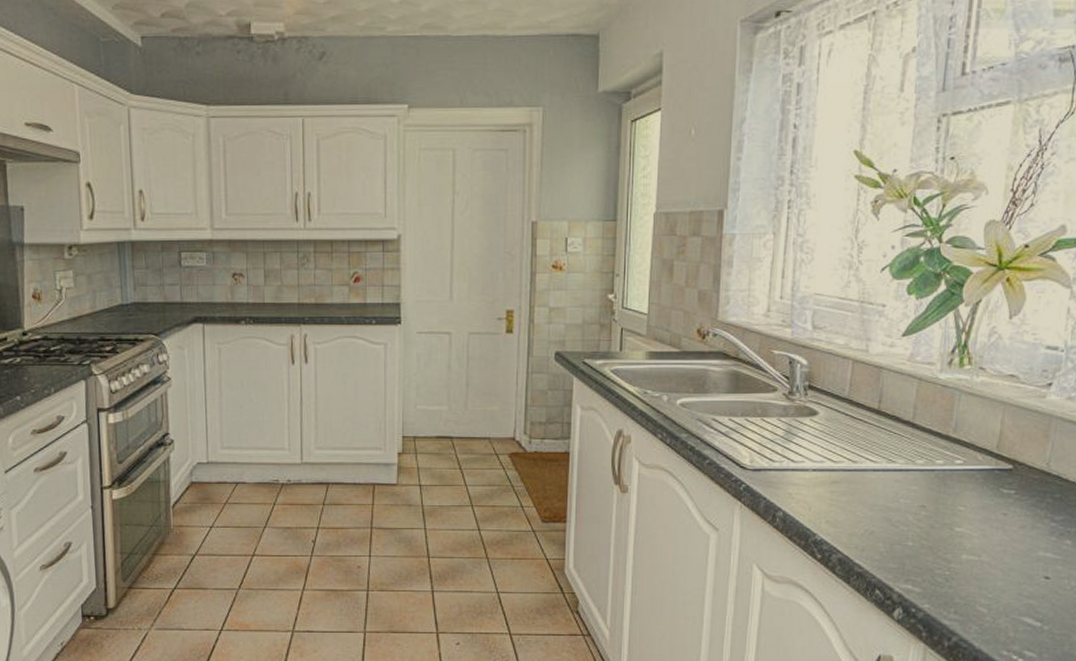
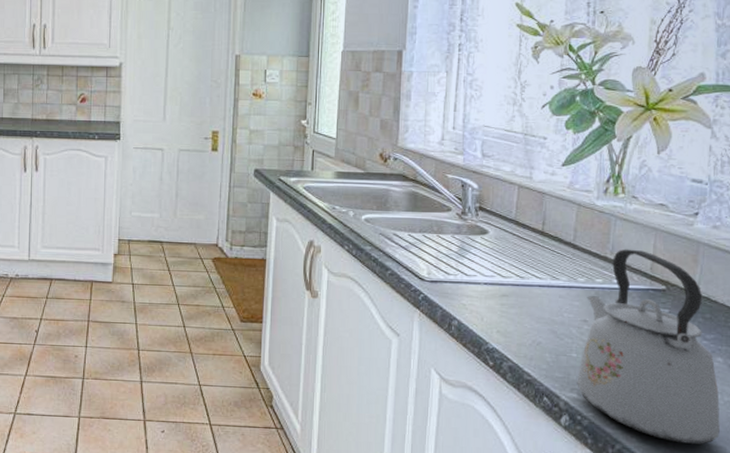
kettle: none [912,426,1066,633] -> present [577,249,720,444]

